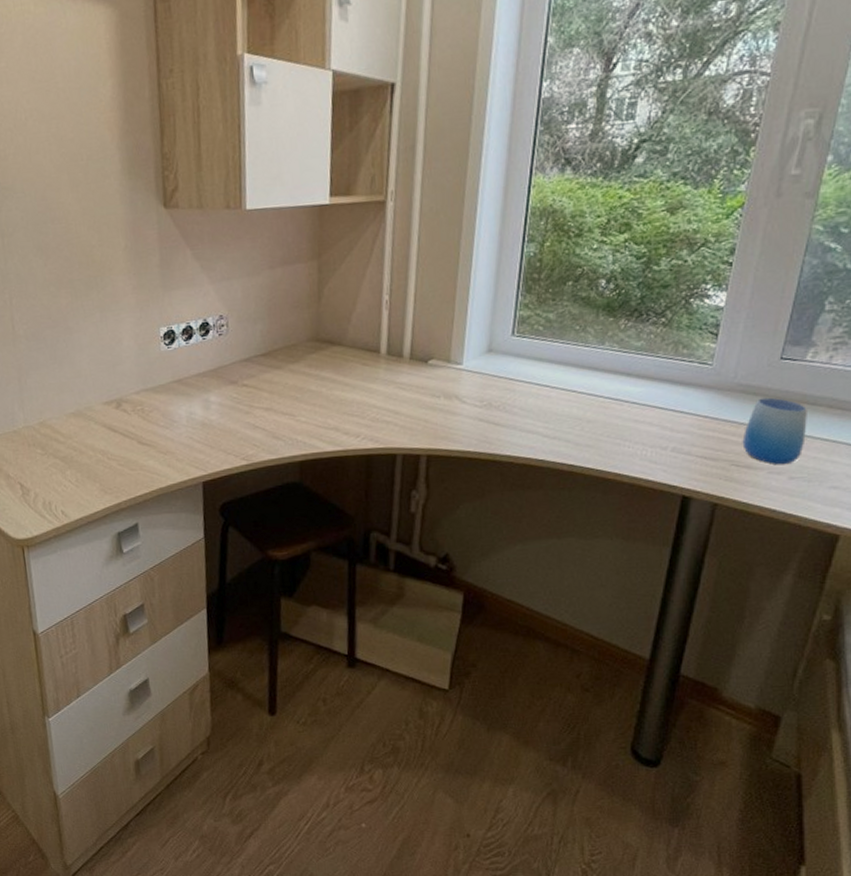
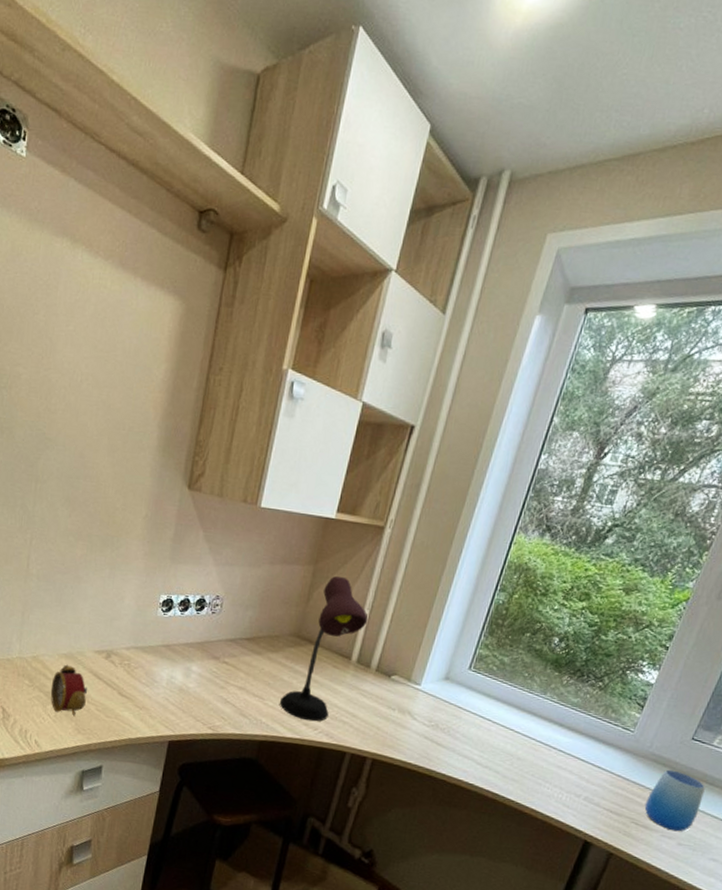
alarm clock: none [65,423,106,476] -> present [50,664,88,715]
desk lamp: none [313,265,390,429] -> present [280,576,368,722]

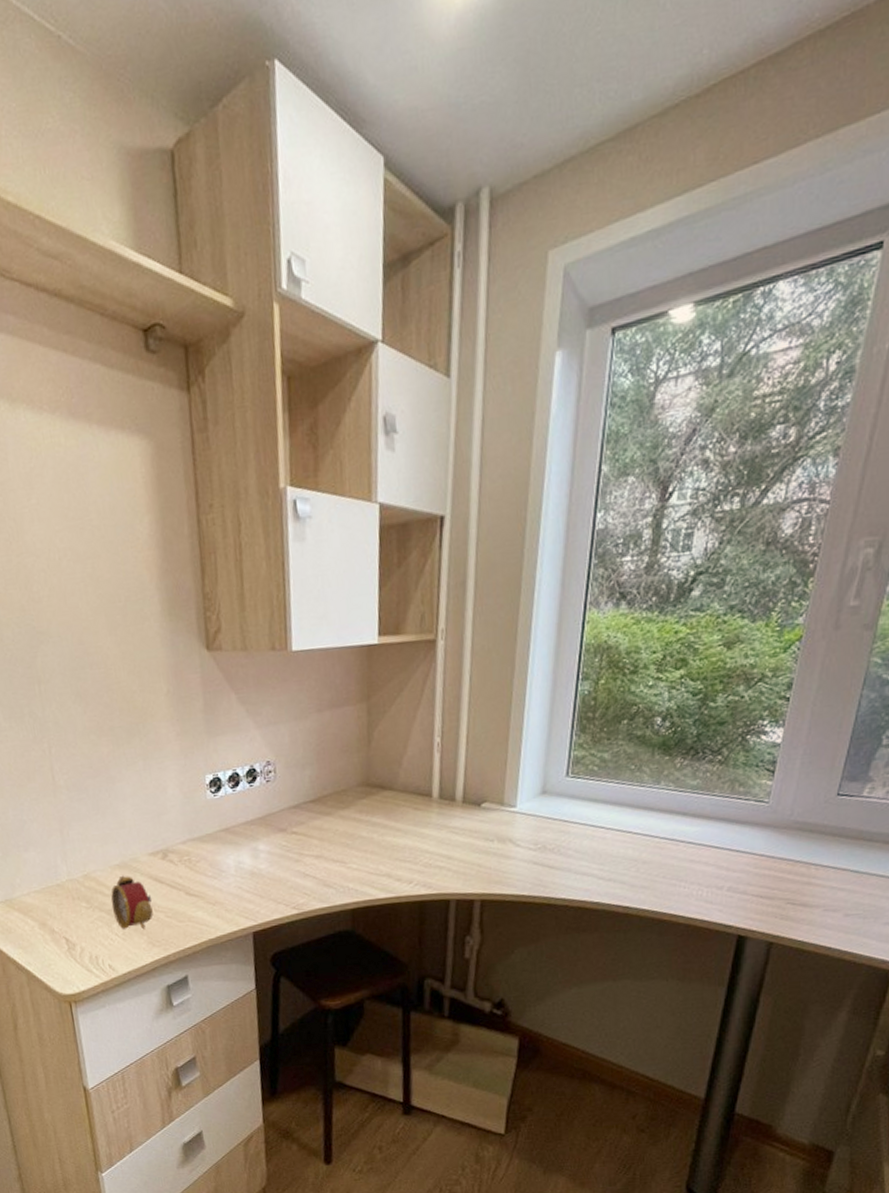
desk lamp: present [280,576,368,722] -> none [364,707,441,876]
cup: present [644,769,705,832] -> none [798,834,863,903]

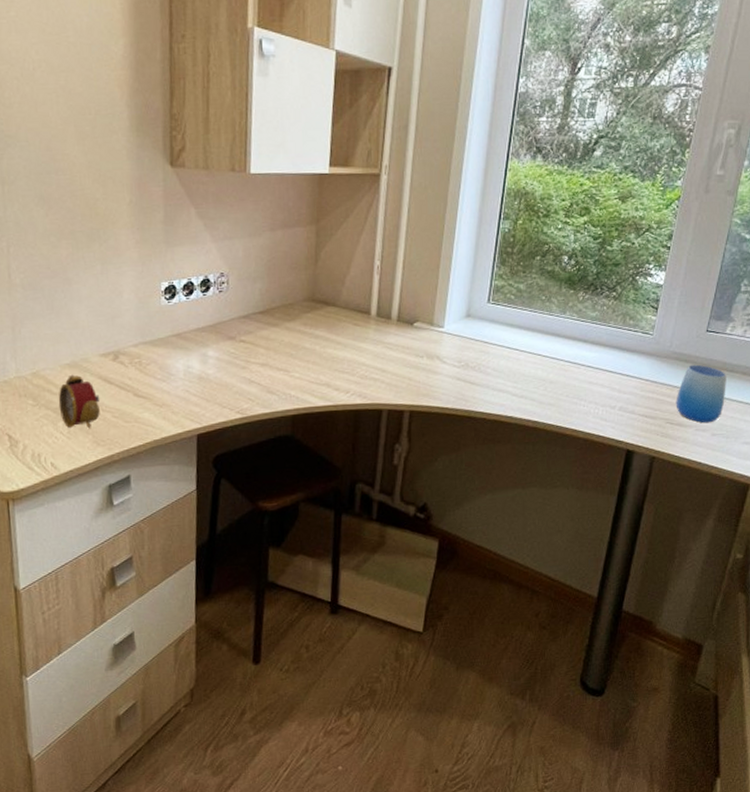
cup: none [798,834,863,903] -> present [676,364,726,423]

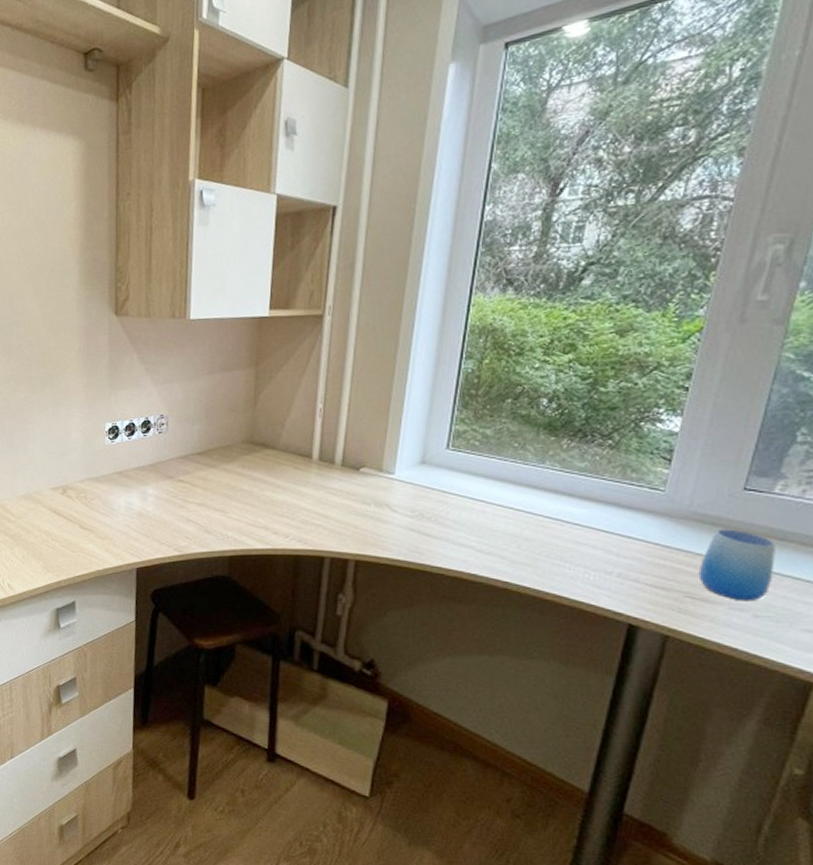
alarm clock: present [58,374,100,428] -> none [15,505,50,554]

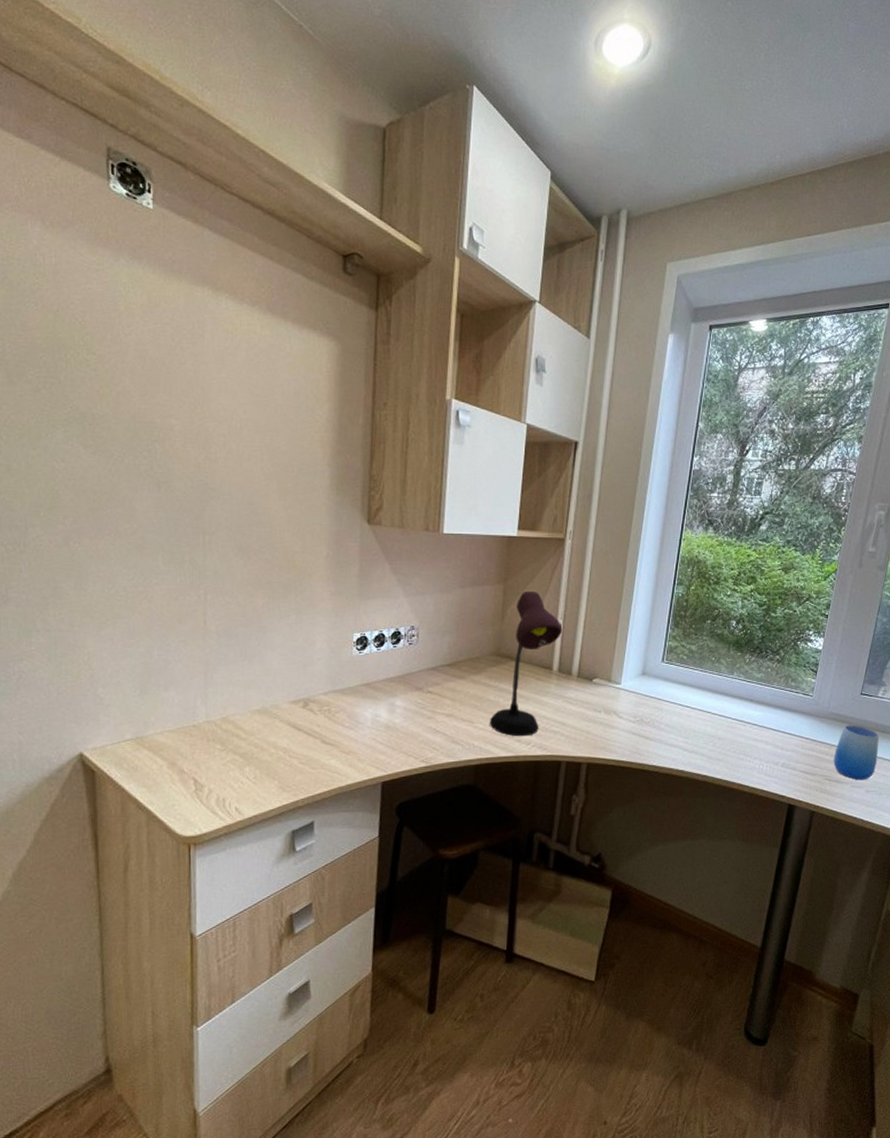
desk lamp: none [244,373,323,529] -> present [490,590,563,737]

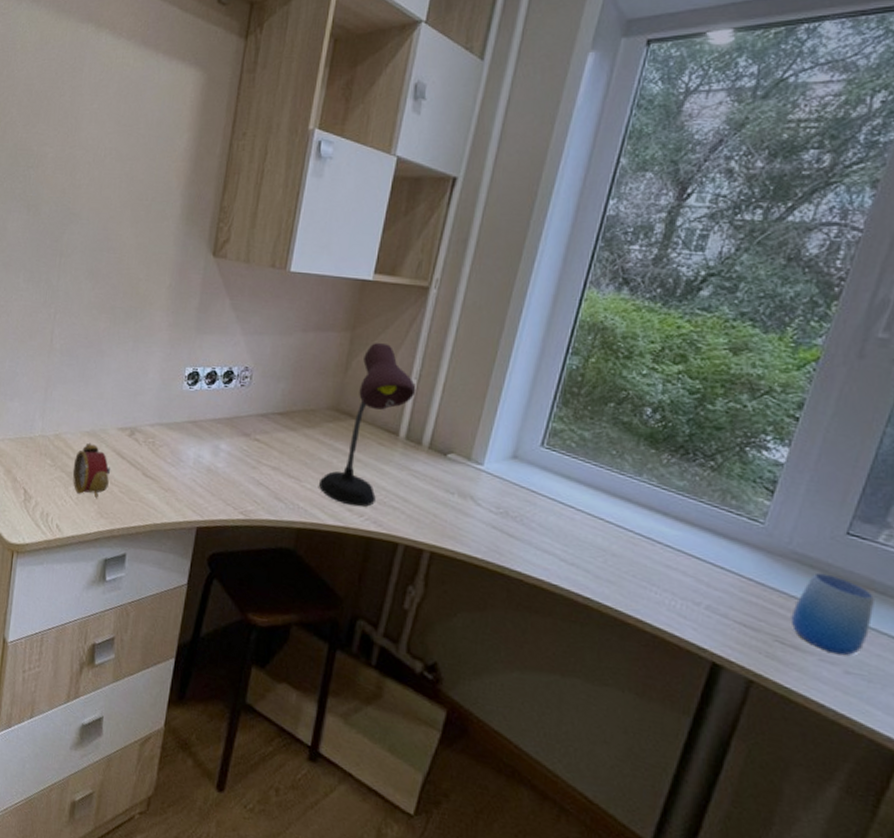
alarm clock: none [246,720,288,773] -> present [72,442,111,498]

